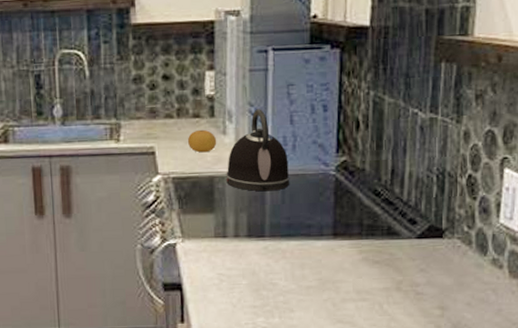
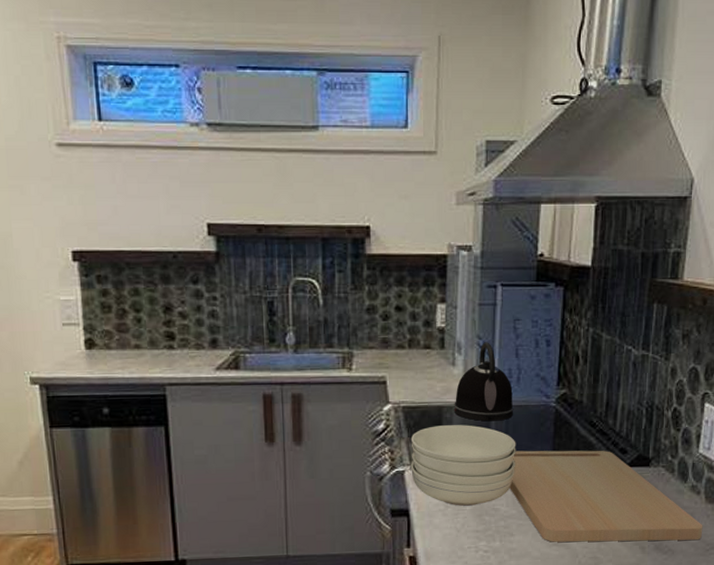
bowl: none [181,195,294,280] -> present [410,425,516,506]
fruit: present [187,129,217,153] -> none [418,360,446,383]
cutting board: none [288,221,508,320] -> present [509,450,703,542]

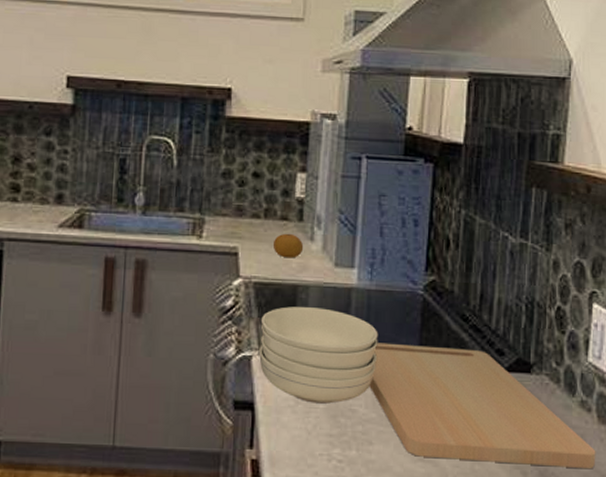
fruit: none [418,360,446,383] -> present [272,233,304,259]
kettle: present [454,342,514,422] -> none [310,217,377,307]

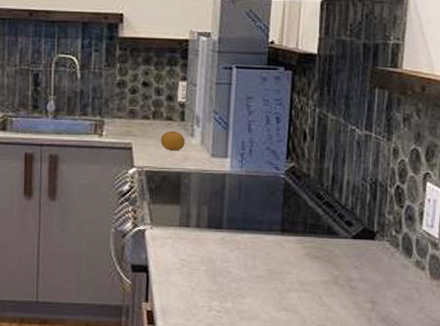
bowl: present [259,306,378,404] -> none [151,190,248,266]
cutting board: present [369,342,596,470] -> none [241,217,429,316]

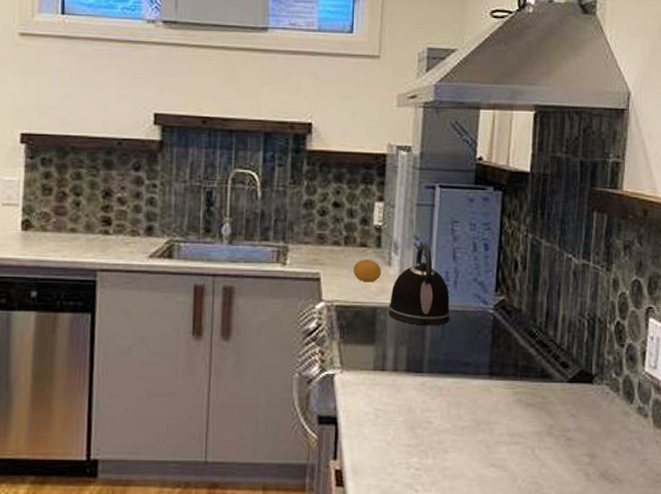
kettle: none [192,117,246,189] -> present [388,243,450,326]

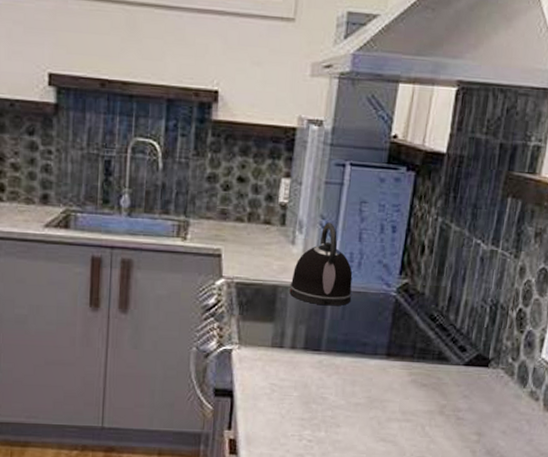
fruit: present [352,259,382,283] -> none [255,236,285,261]

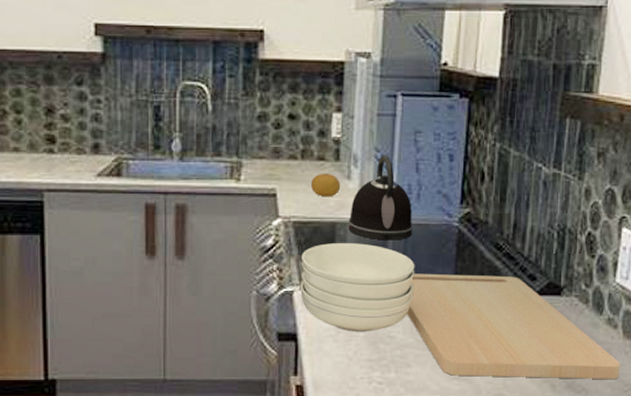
bowl: none [239,305,352,392] -> present [300,243,415,332]
fruit: none [255,236,285,261] -> present [310,173,341,197]
cutting board: none [340,339,539,449] -> present [407,273,621,380]

